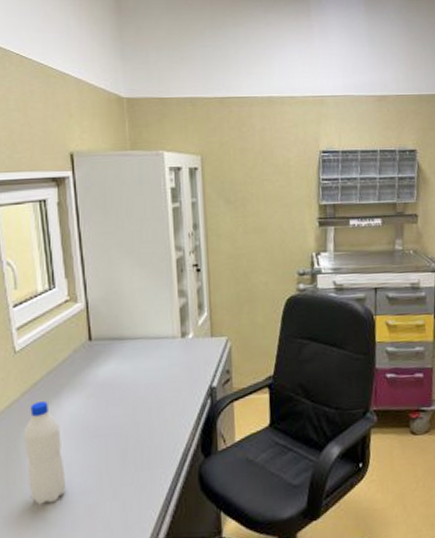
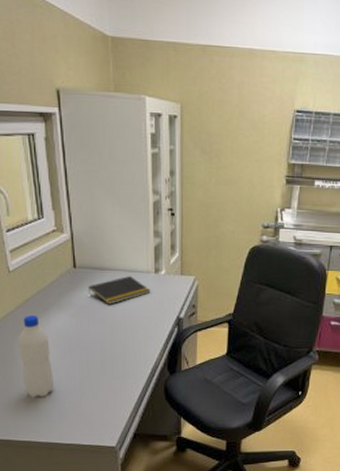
notepad: none [105,344,177,380] -> present [87,276,150,305]

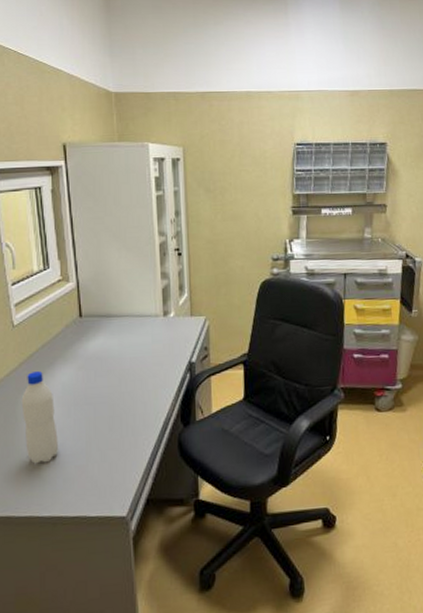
notepad: present [87,276,150,305] -> none [94,321,160,354]

